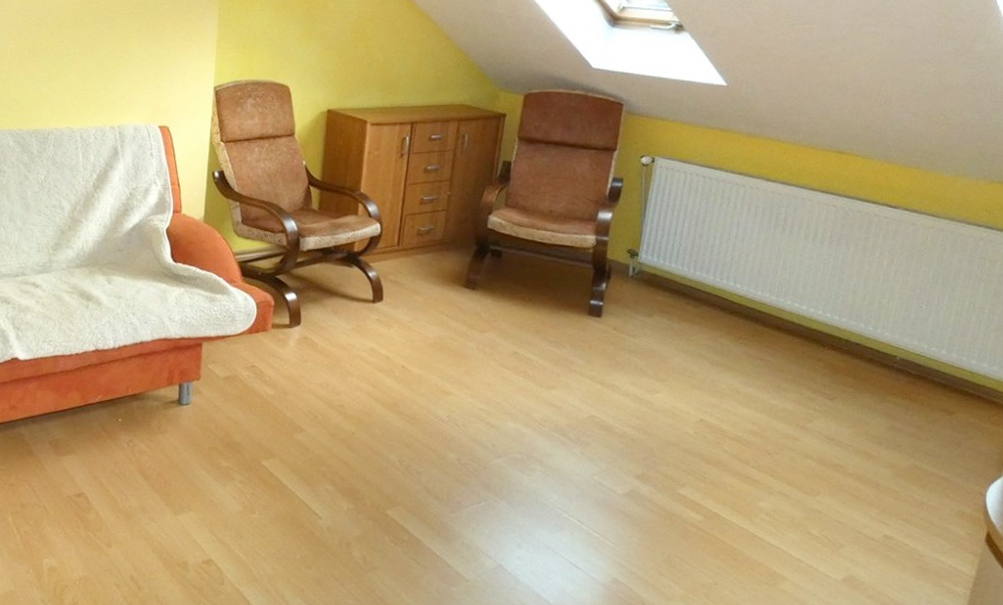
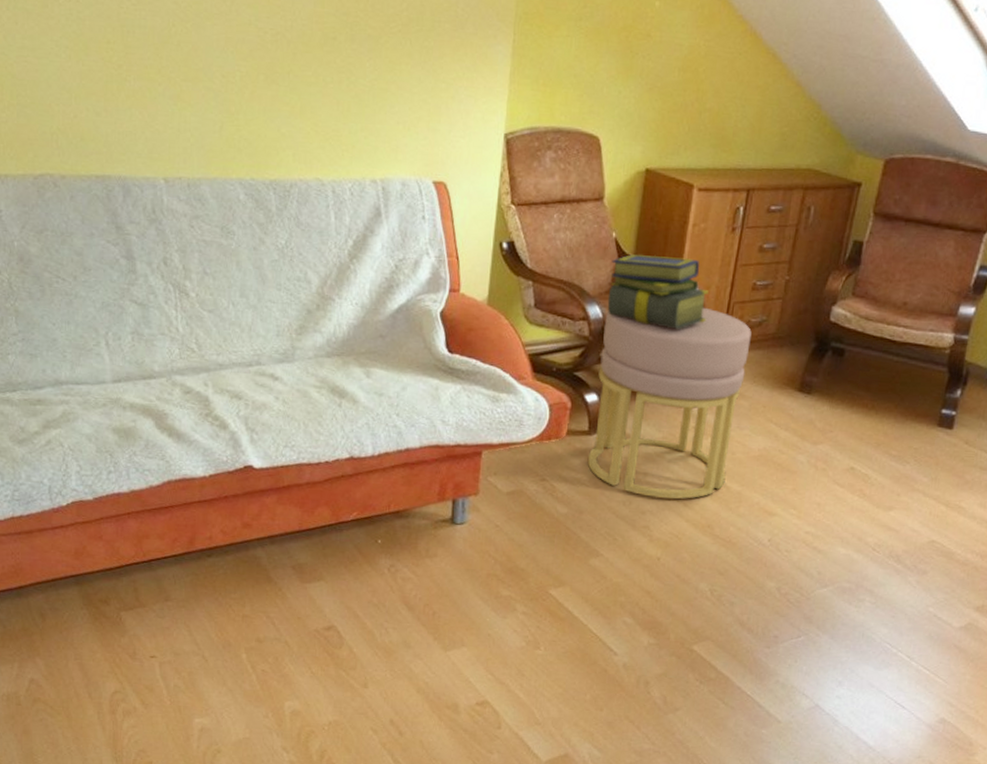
ottoman: none [289,219,422,381] -> present [587,307,752,499]
stack of books: none [301,177,384,238] -> present [607,254,709,329]

